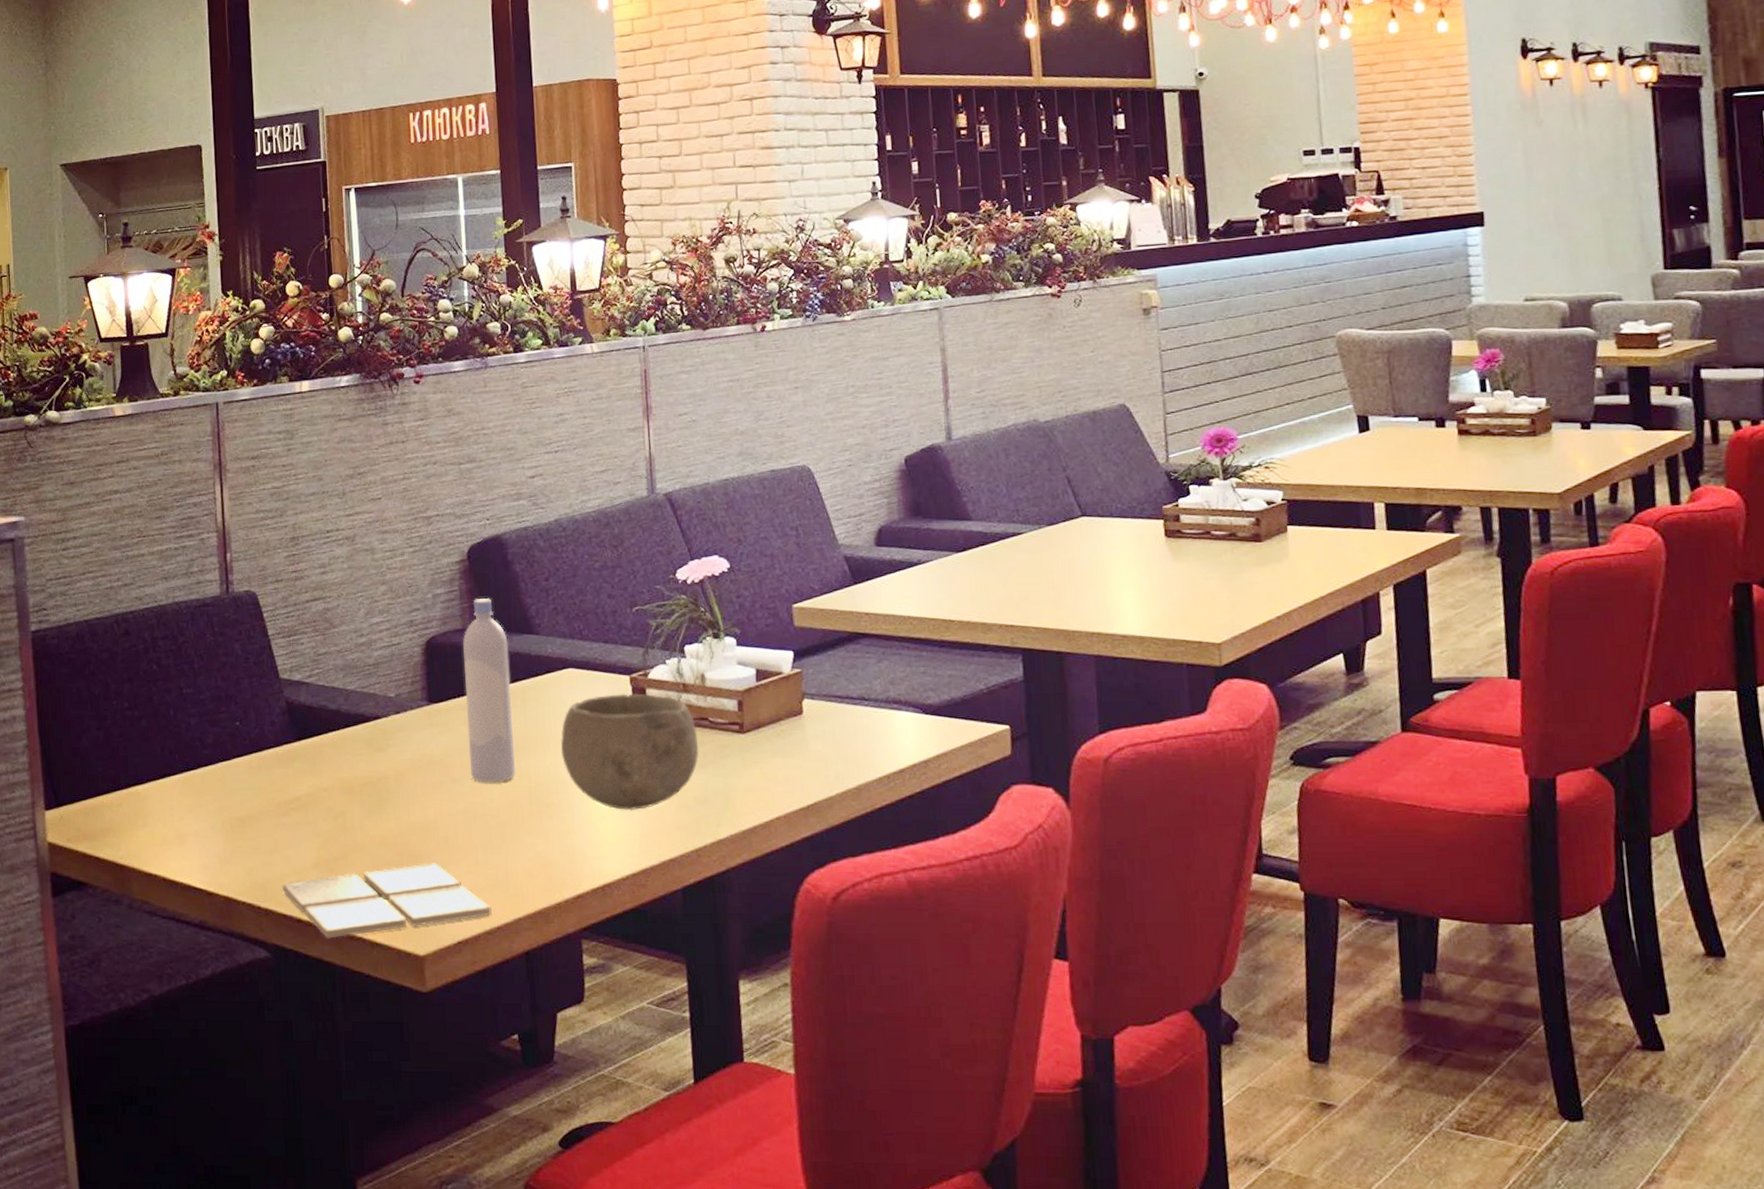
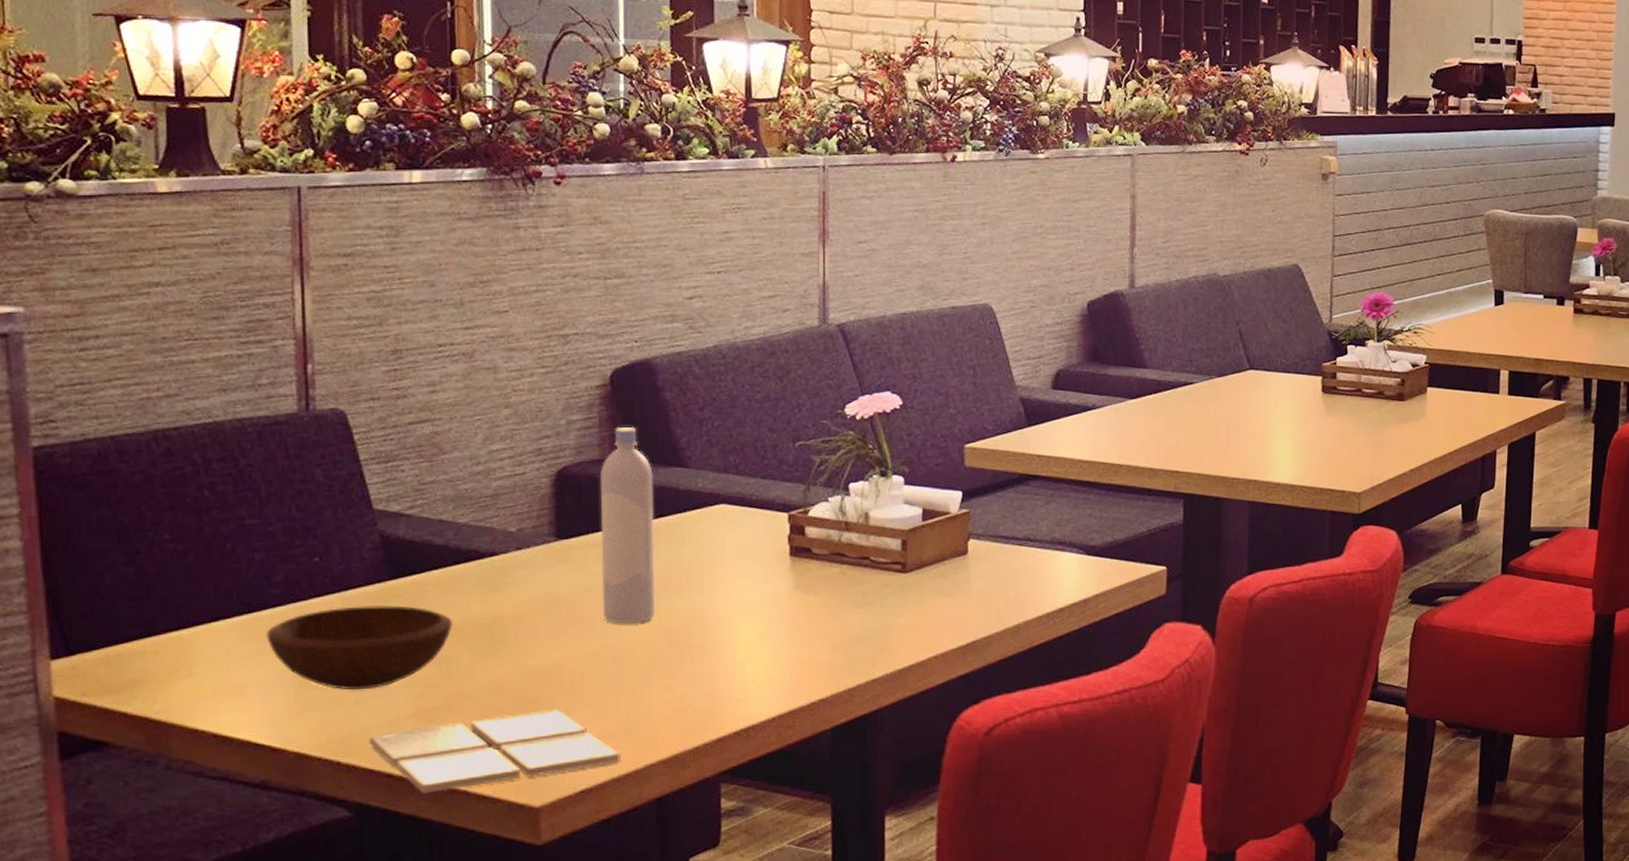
bowl: none [201,765,347,842] -> present [266,605,454,691]
bowl: present [560,693,699,811] -> none [707,531,858,652]

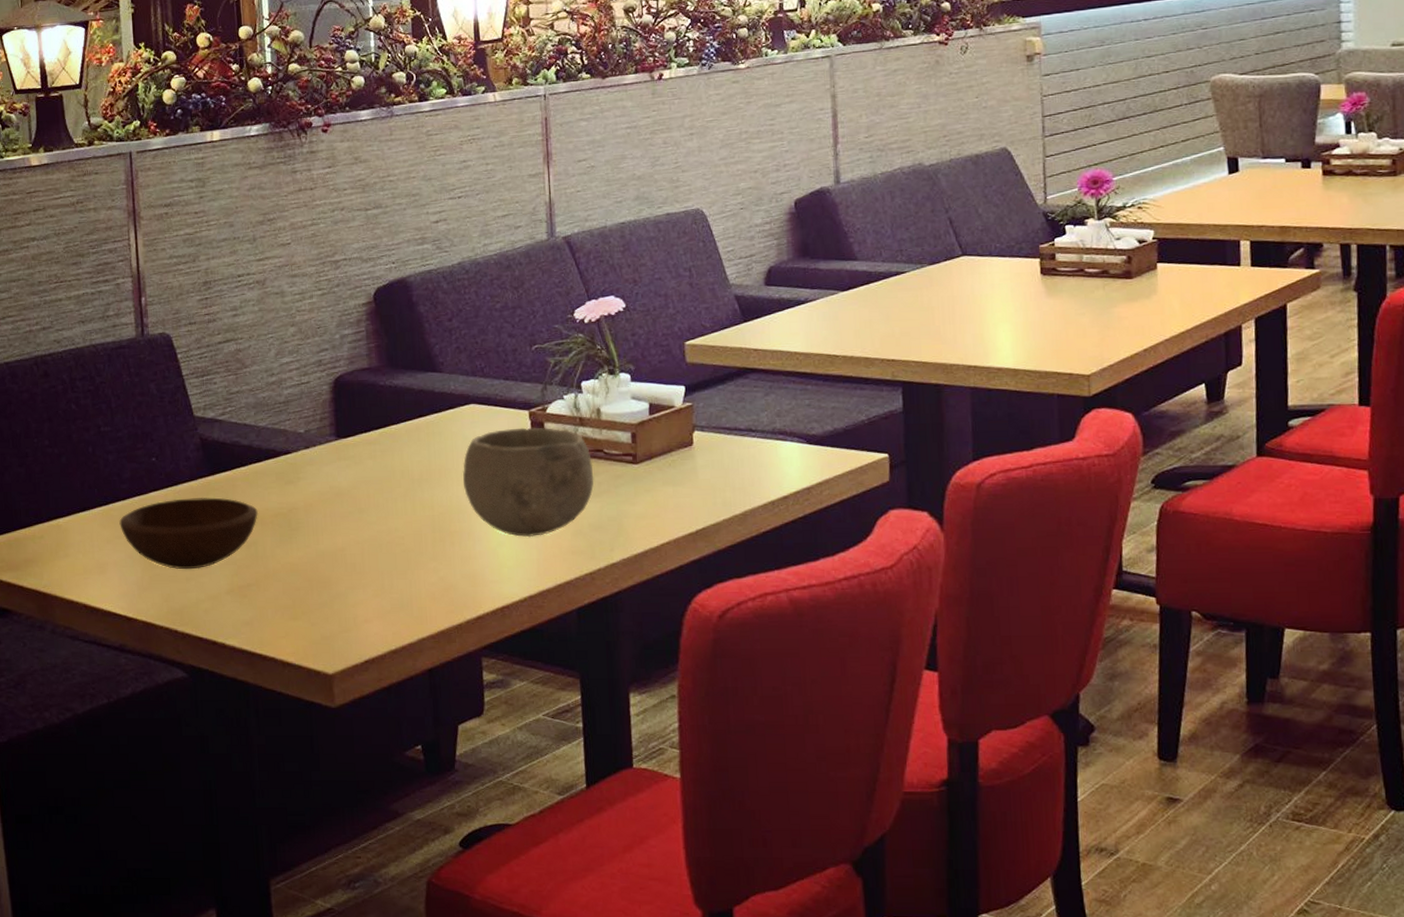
drink coaster: present [368,709,621,794] -> none [197,588,397,659]
bottle: present [599,427,656,624] -> none [369,338,420,513]
bowl: none [707,531,858,652] -> present [462,427,594,538]

